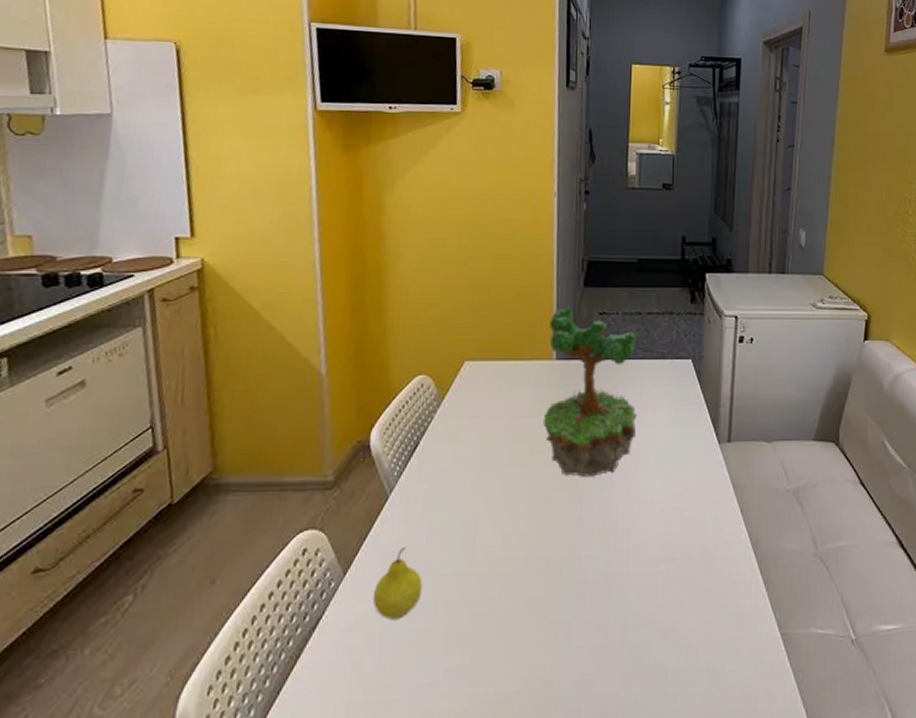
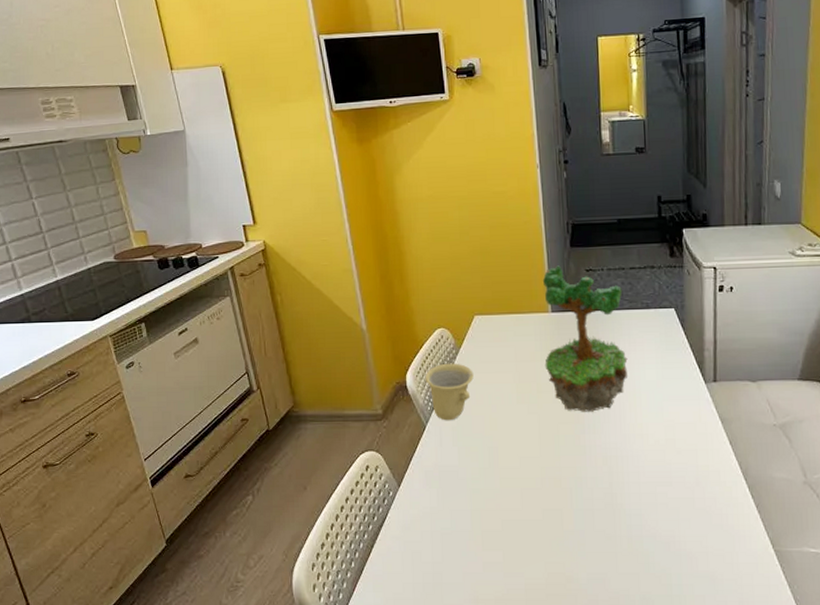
fruit: present [372,547,423,620] -> none [422,466,460,522]
cup: none [394,417,456,489] -> present [425,363,474,421]

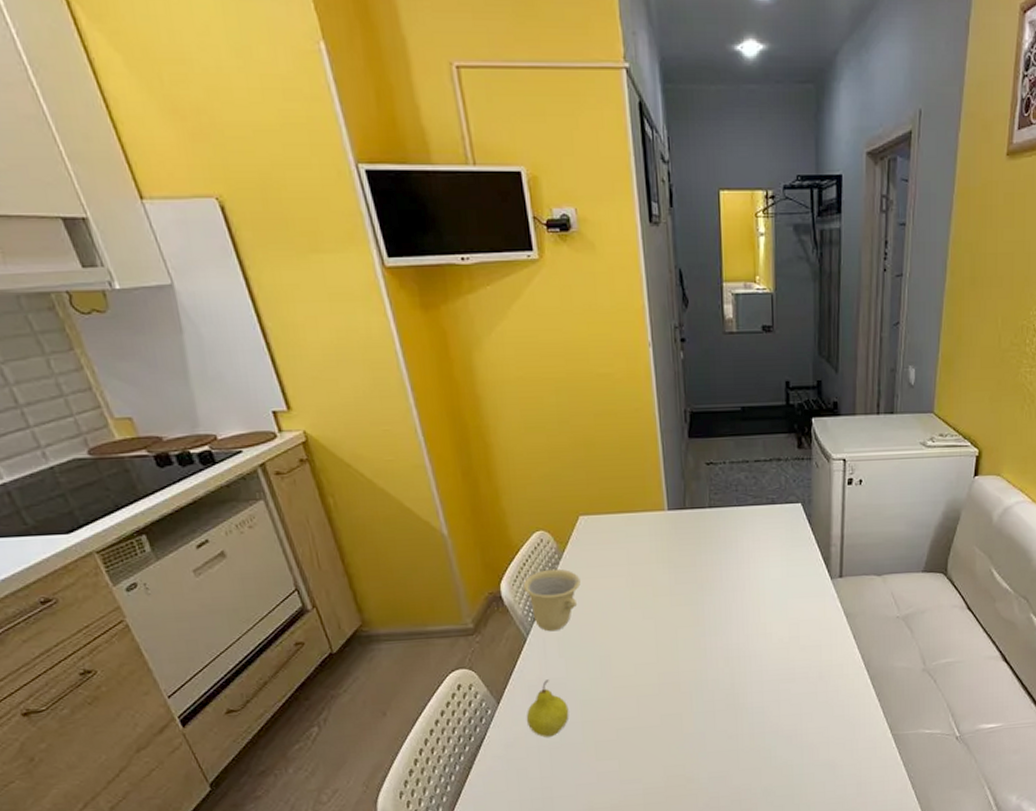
fruit: none [422,466,460,522] -> present [526,680,569,737]
plant: present [542,265,628,412] -> none [657,458,751,615]

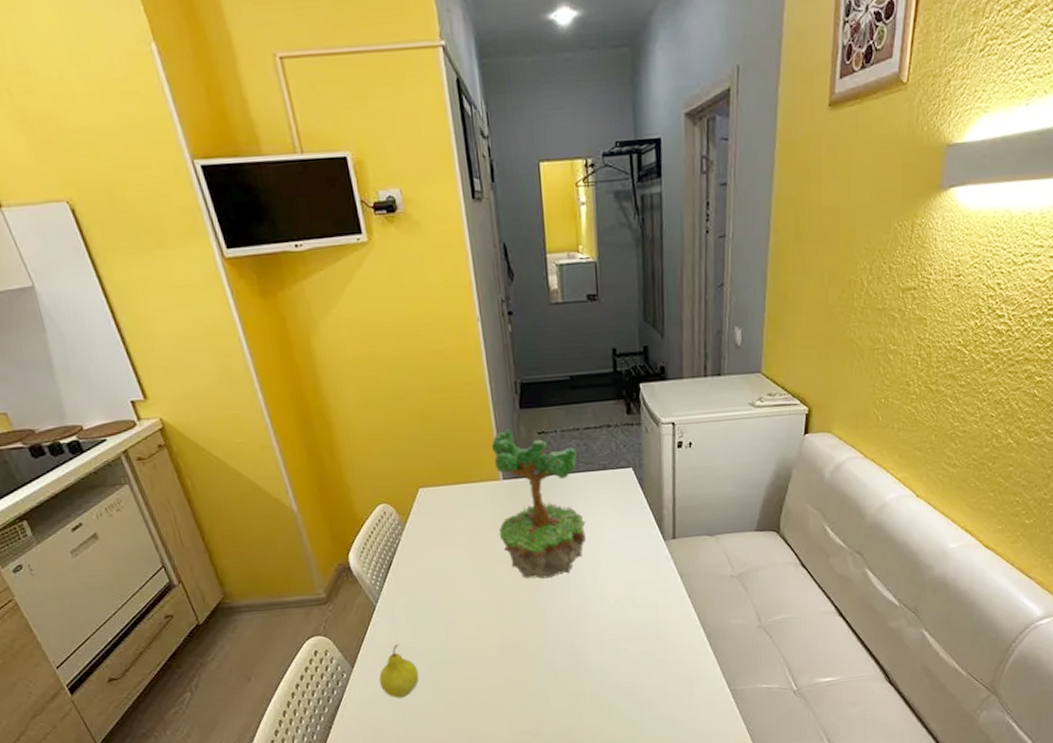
cup: present [523,568,581,632] -> none [369,539,424,599]
plant: none [657,458,751,615] -> present [491,429,586,579]

